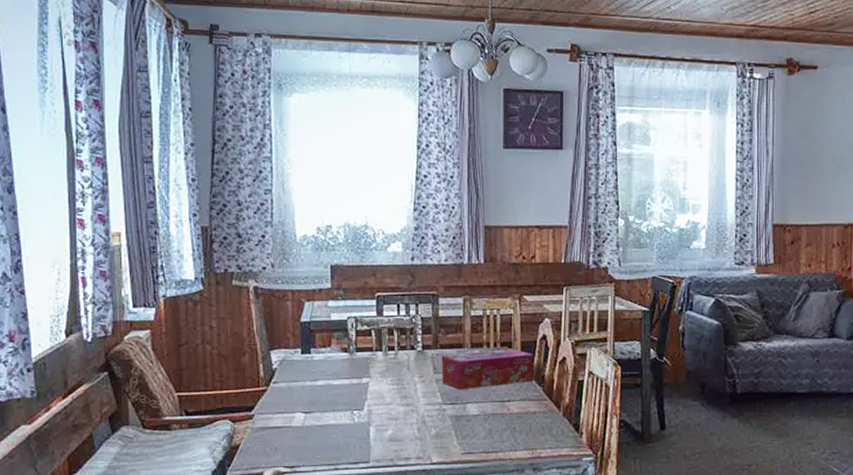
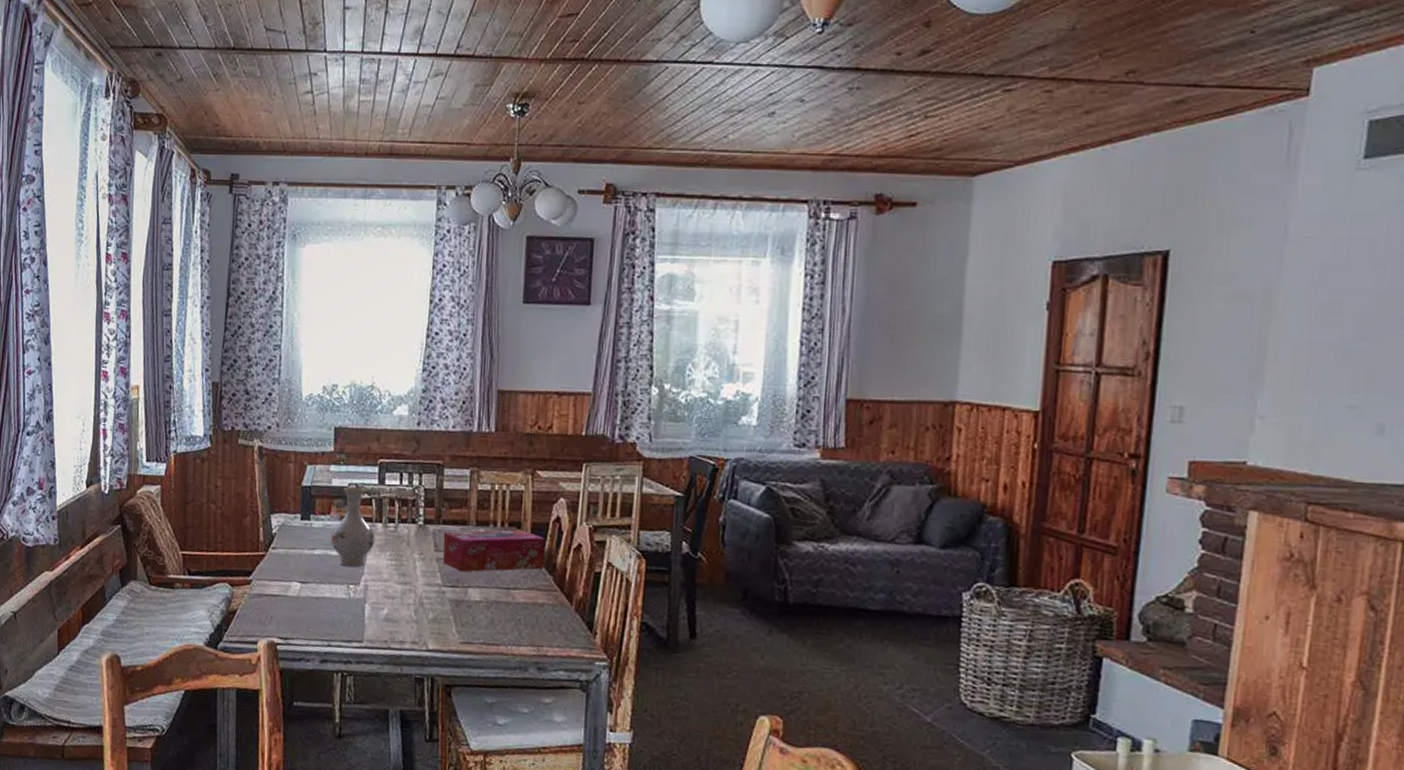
vase: none [333,320,376,395] -> present [331,486,375,567]

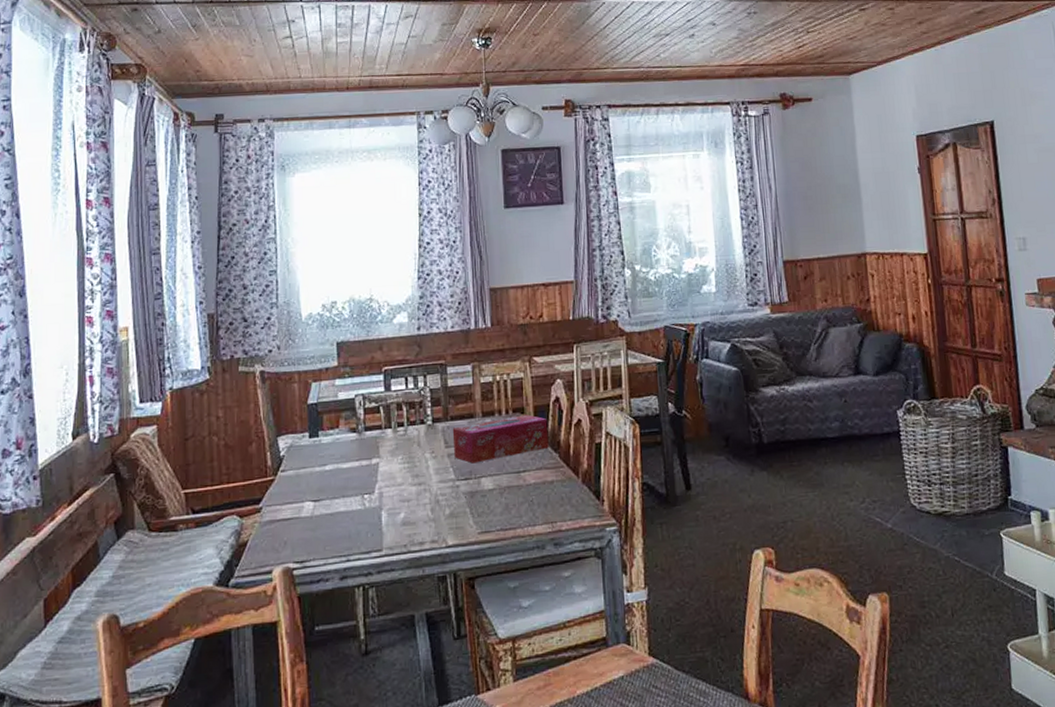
vase: present [331,486,375,567] -> none [341,397,386,478]

